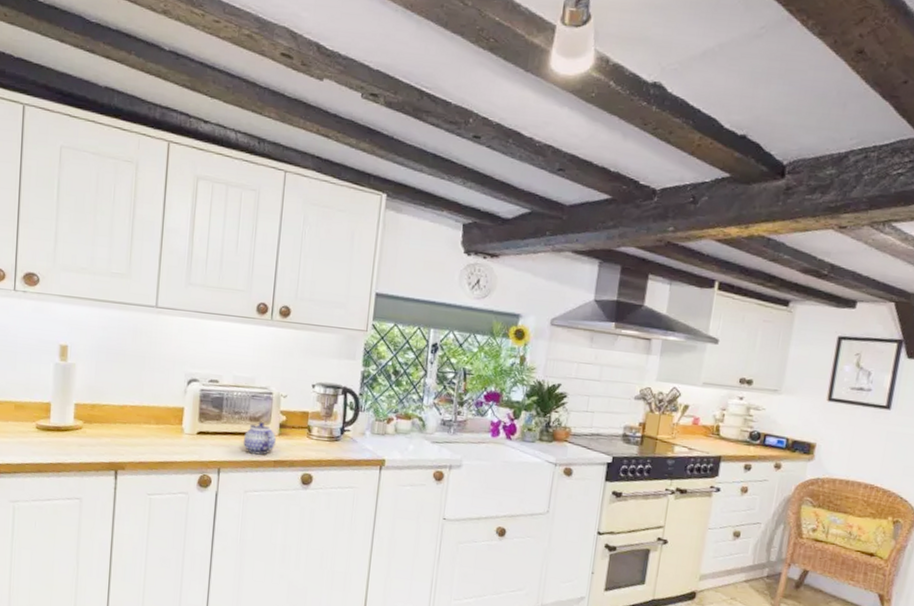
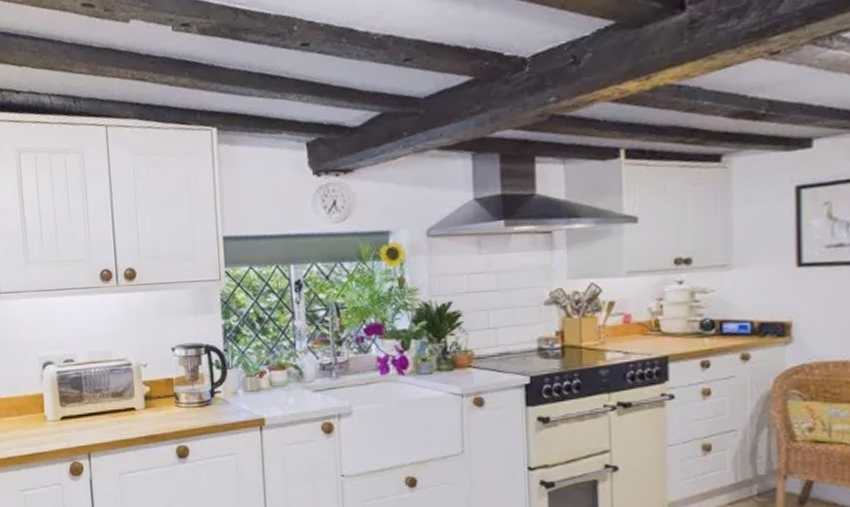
teapot: present [243,422,276,455] -> none [109,397,143,433]

